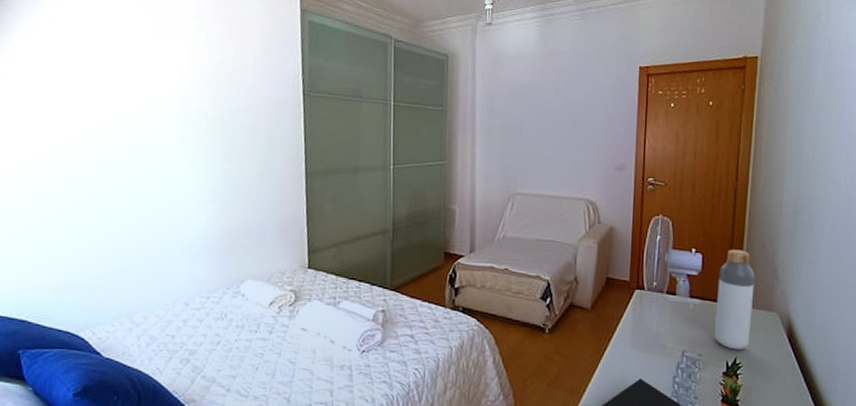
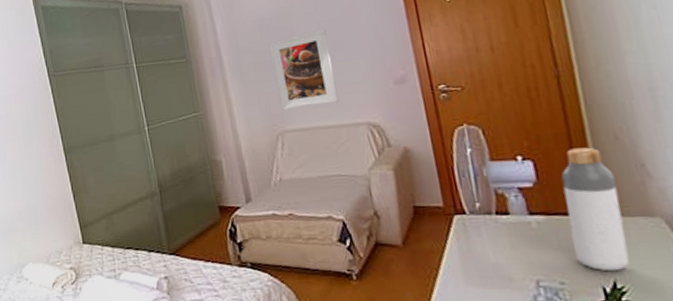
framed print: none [518,107,570,177] -> present [268,29,339,110]

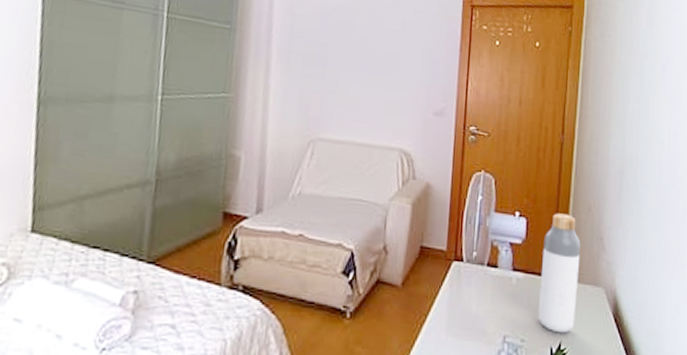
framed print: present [268,29,339,110] -> none [320,35,385,120]

